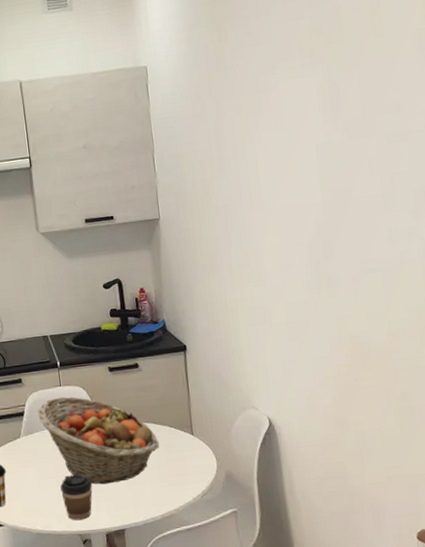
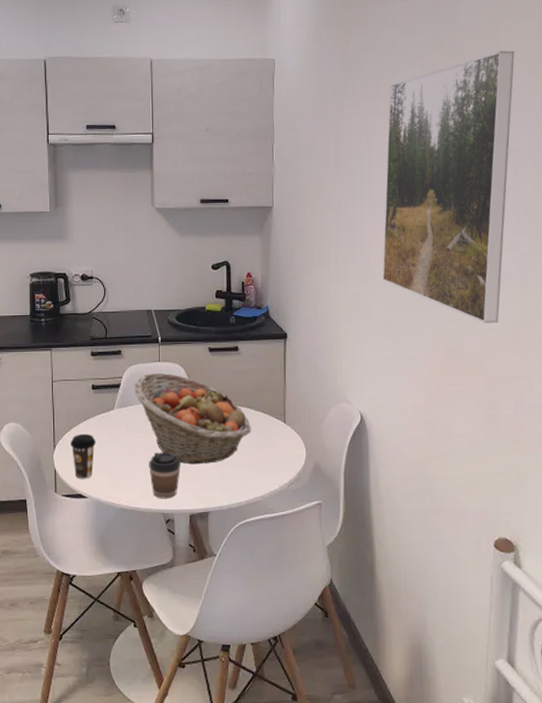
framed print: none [269,27,404,315] -> present [382,50,515,324]

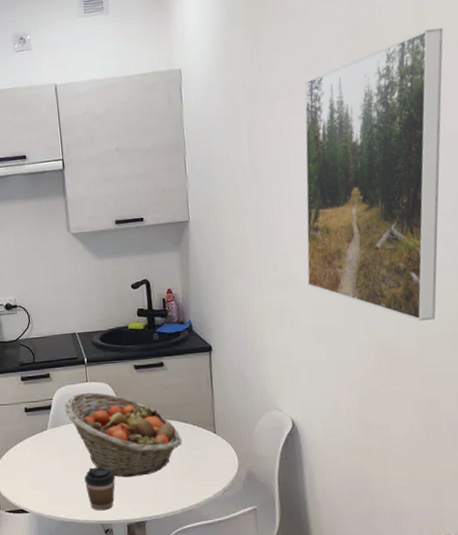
coffee cup: present [70,433,96,479] -> none [9,453,33,496]

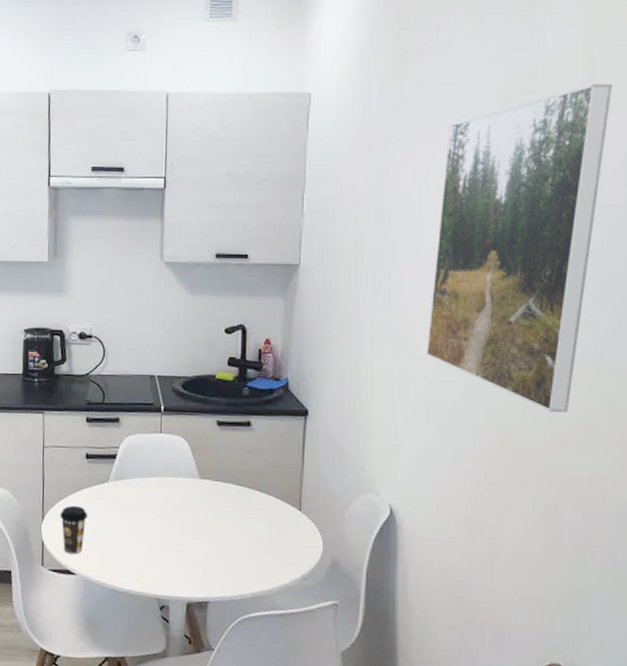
coffee cup: none [9,453,33,496] -> present [60,505,87,555]
fruit basket: present [64,392,182,478] -> none [131,445,261,549]
coffee cup: present [84,467,116,511] -> none [144,531,180,584]

